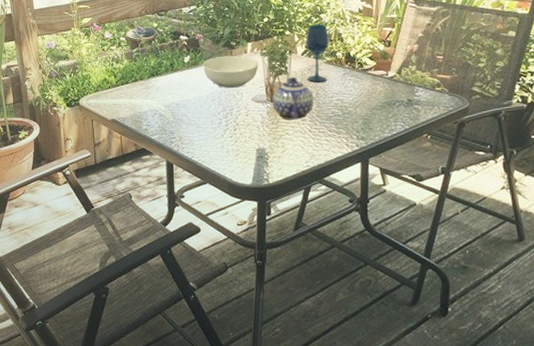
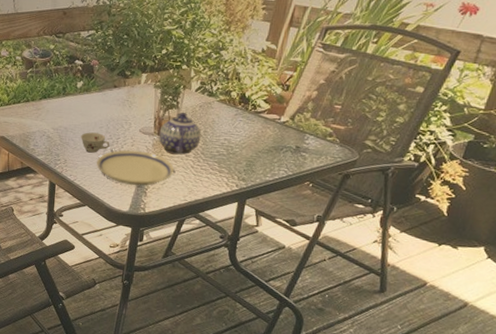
teacup: none [194,106,224,127] -> present [81,132,110,153]
bowl: present [203,55,259,88] -> none [95,84,151,118]
plate: none [213,120,293,157] -> present [97,150,175,186]
wineglass: present [306,24,329,83] -> none [197,60,227,121]

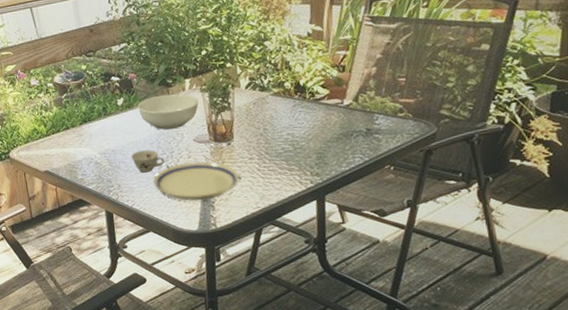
bowl: none [95,84,151,118] -> present [138,93,199,130]
teapot: present [158,112,202,155] -> none [215,112,262,159]

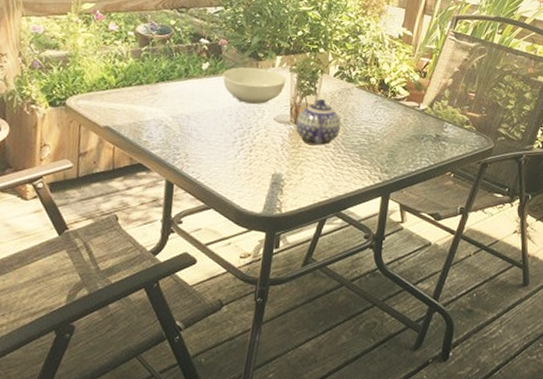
teacup: present [131,150,165,173] -> none [206,121,241,145]
plate: present [153,161,240,201] -> none [225,141,314,183]
teapot: none [215,112,262,159] -> present [295,98,341,146]

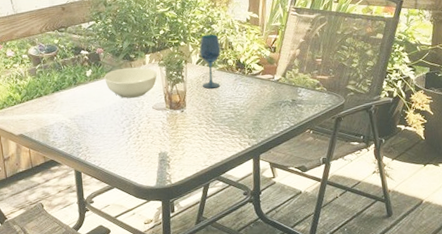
teapot: present [295,98,341,146] -> none [171,84,209,125]
wineglass: none [336,44,365,108] -> present [199,34,221,89]

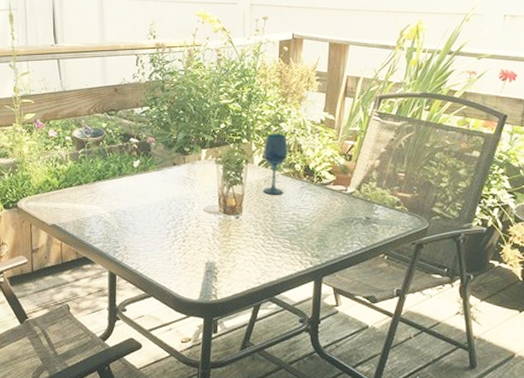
bowl: present [104,67,157,98] -> none [153,162,213,196]

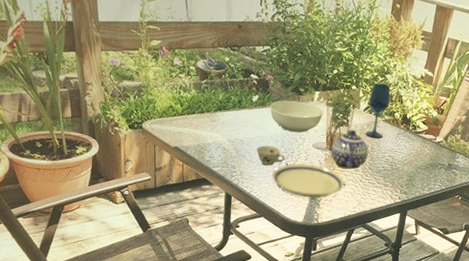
teacup: none [141,214,173,237] -> present [256,145,285,166]
bowl: none [153,162,213,196] -> present [270,100,323,133]
plate: none [160,231,245,271] -> present [272,163,345,198]
teapot: none [225,187,269,234] -> present [330,129,369,170]

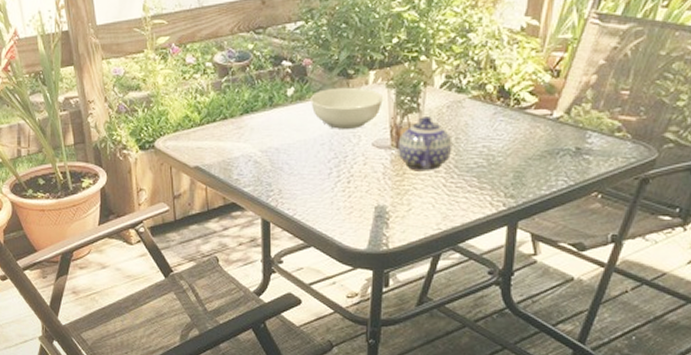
teacup: present [256,145,285,166] -> none [298,152,336,178]
plate: present [272,163,345,198] -> none [321,170,422,216]
wineglass: present [365,82,391,138] -> none [445,46,478,124]

